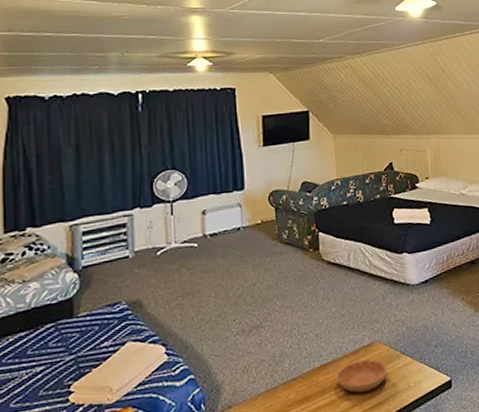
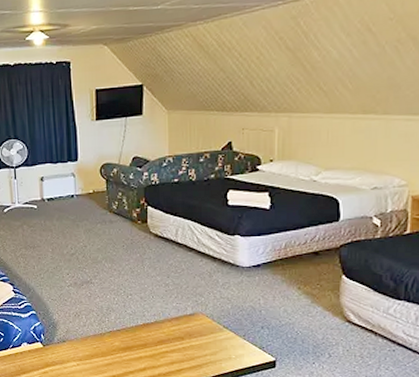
saucer: present [337,359,388,393] -> none [158,326,208,353]

